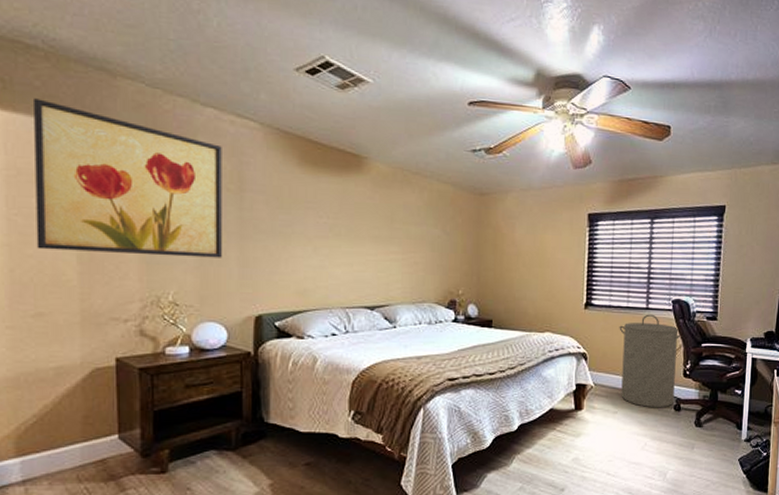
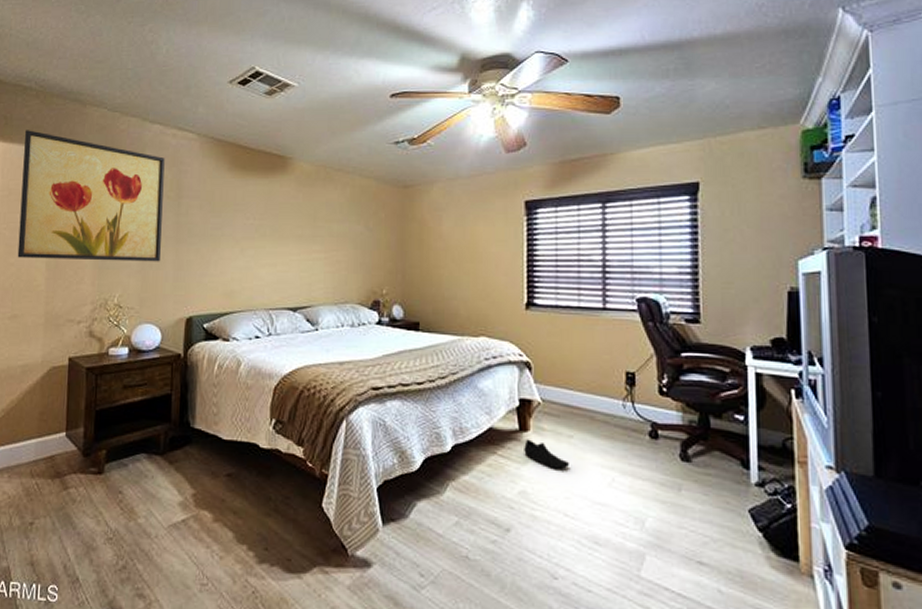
shoe: none [578,416,613,439] -> present [524,439,569,469]
laundry hamper: present [619,314,682,408] -> none [569,315,653,434]

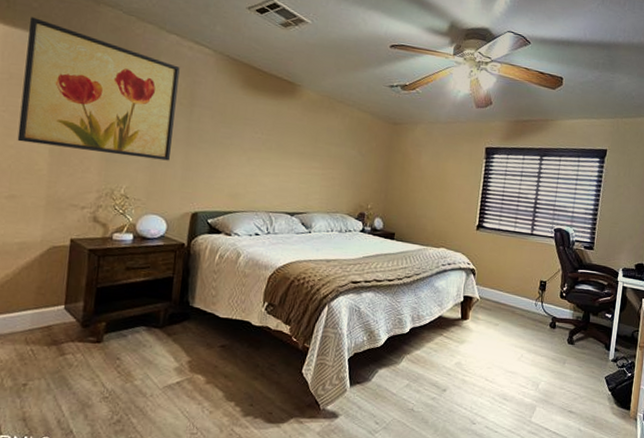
shoe: present [524,439,569,469] -> none [463,325,493,347]

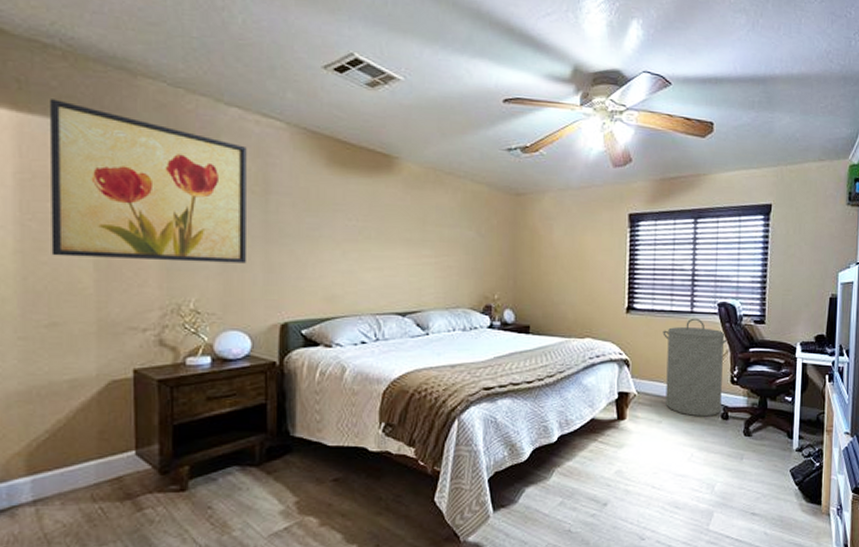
laundry hamper: none [503,239,561,324] -> present [662,318,729,417]

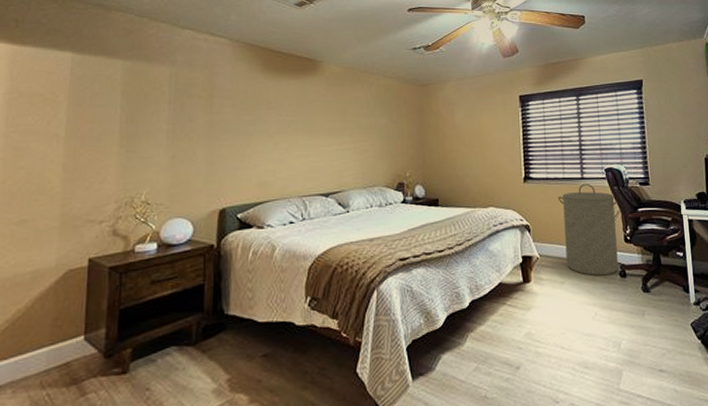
wall art: present [49,99,247,264] -> none [28,33,196,161]

